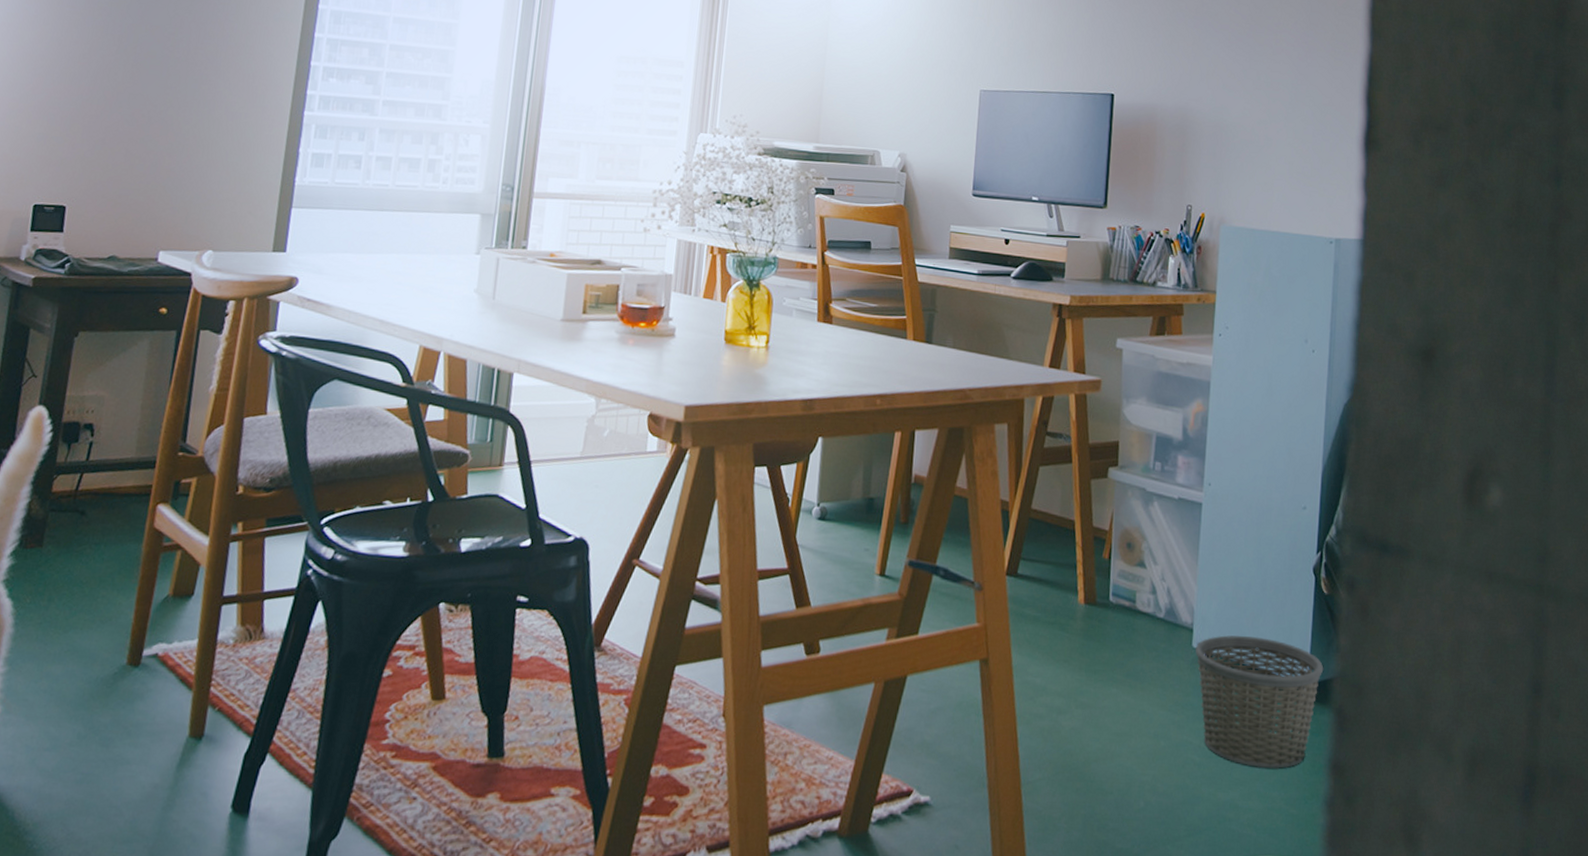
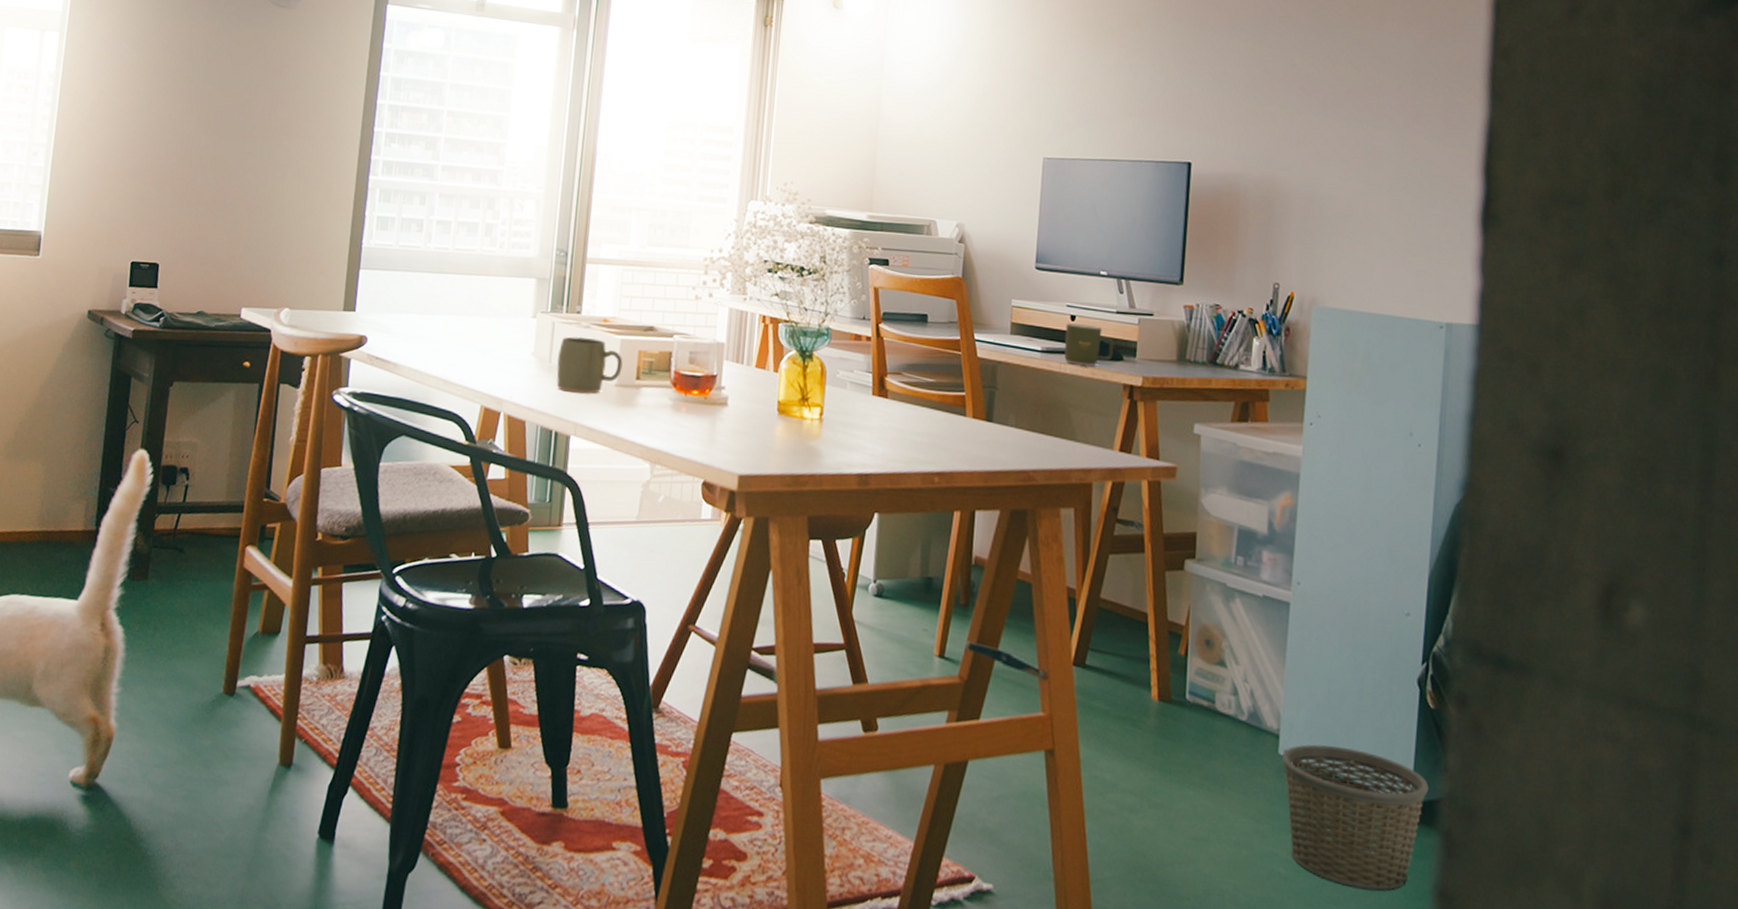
mug: none [500,272,570,329] -> present [556,336,623,393]
mug: none [999,246,1045,287] -> present [1064,323,1114,366]

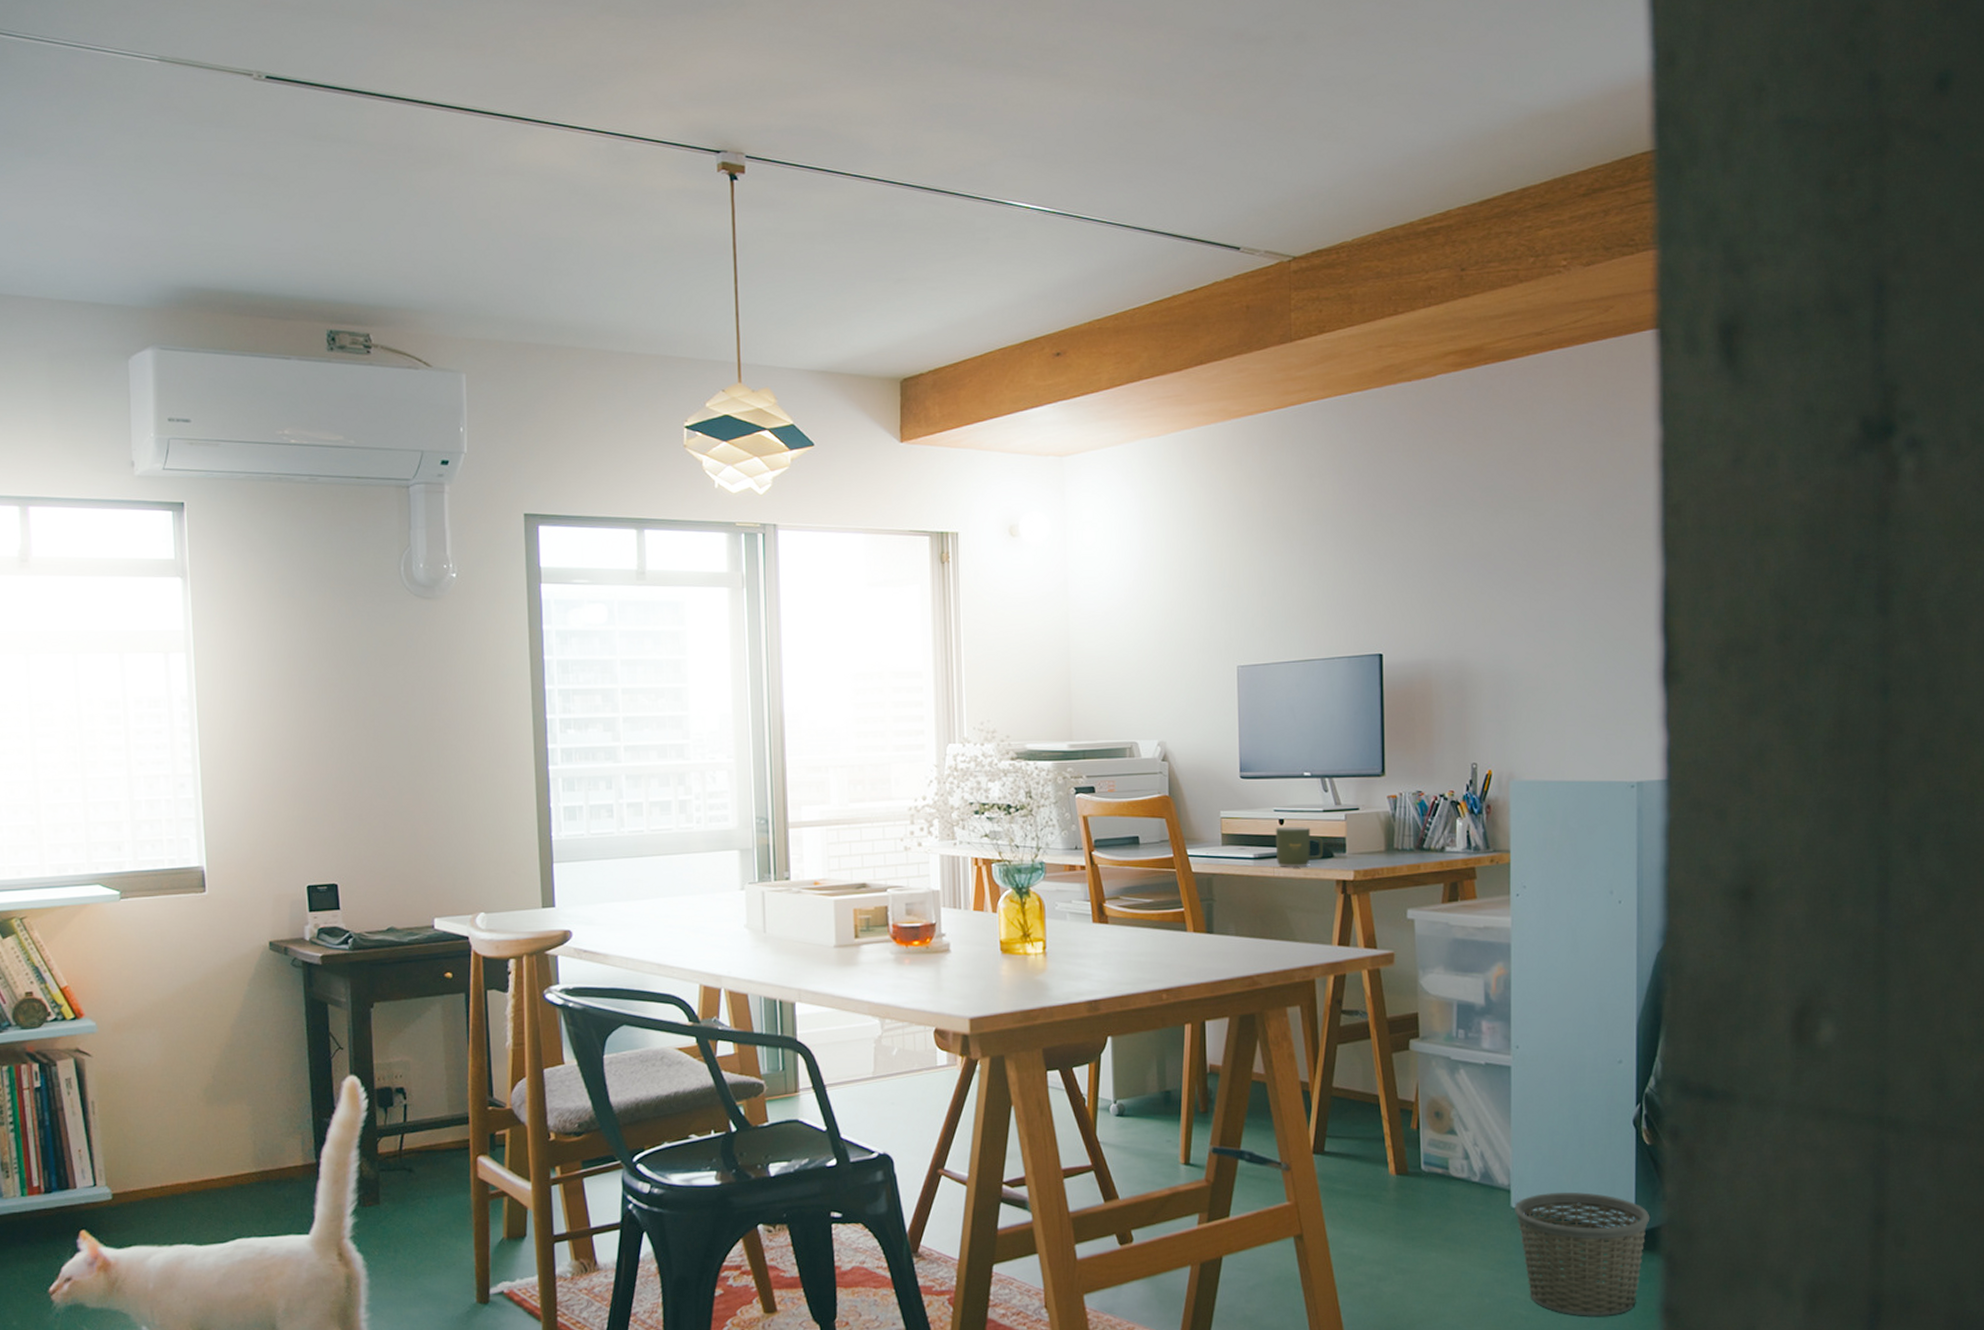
mug: present [556,336,623,393] -> none [772,902,839,958]

